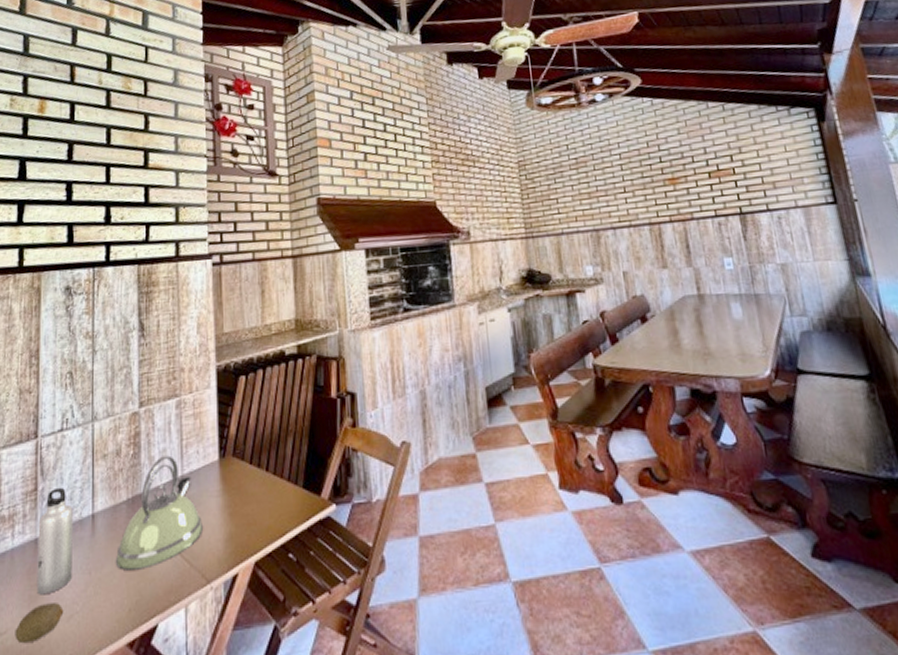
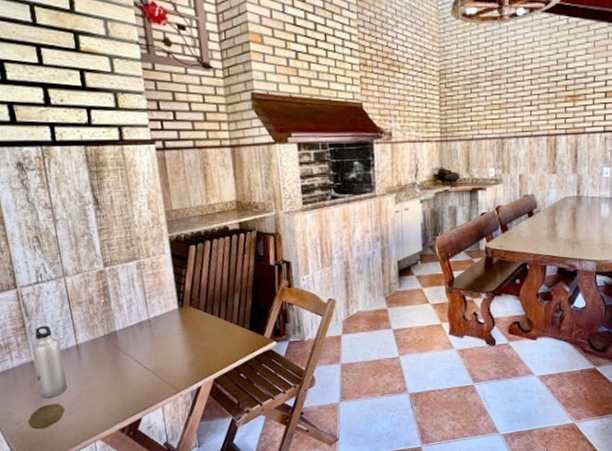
kettle: present [115,455,203,572] -> none [101,304,170,384]

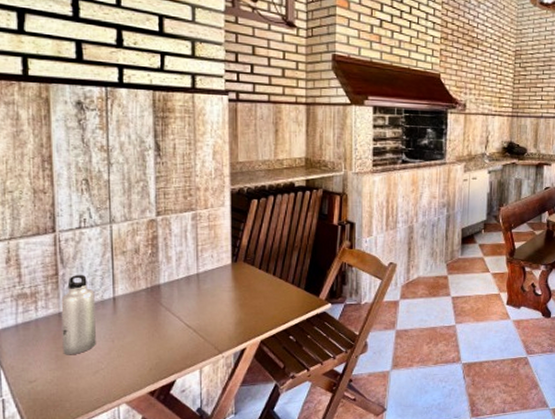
fruit: present [27,404,65,430] -> none [44,361,90,390]

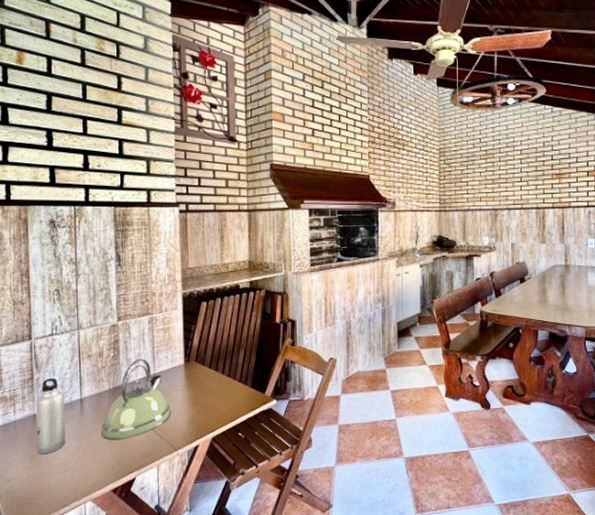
kettle: none [136,257,216,342] -> present [100,359,171,441]

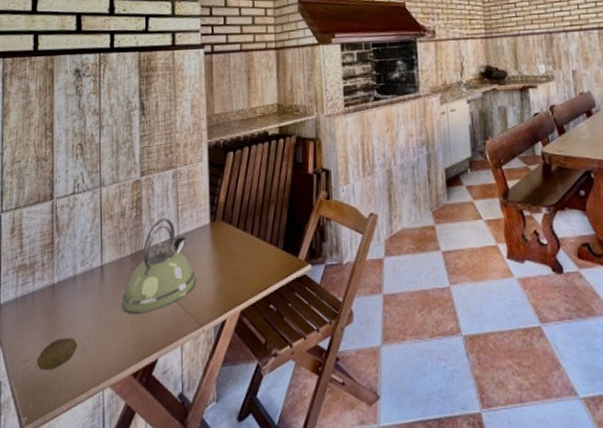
fruit: none [20,460,60,488] -> present [37,338,78,371]
water bottle: present [35,377,65,455] -> none [54,241,85,331]

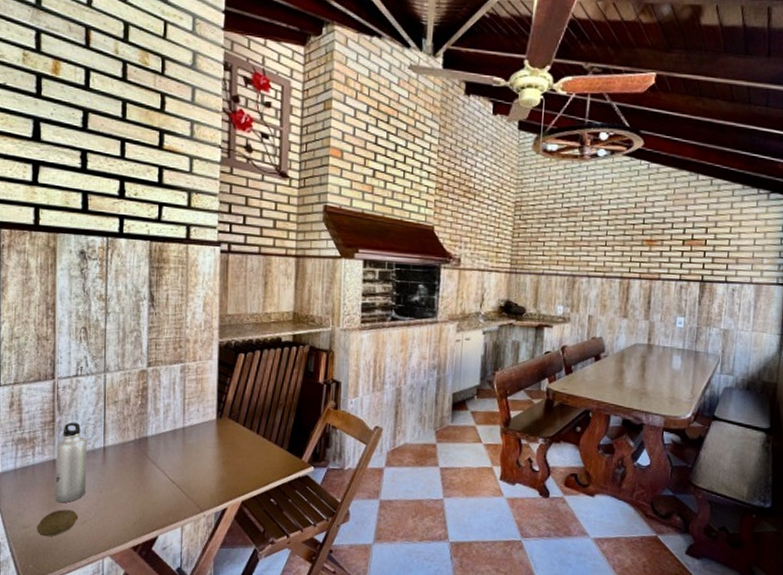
water bottle: none [54,241,85,331] -> present [55,422,87,503]
kettle: present [121,218,196,315] -> none [123,409,199,495]

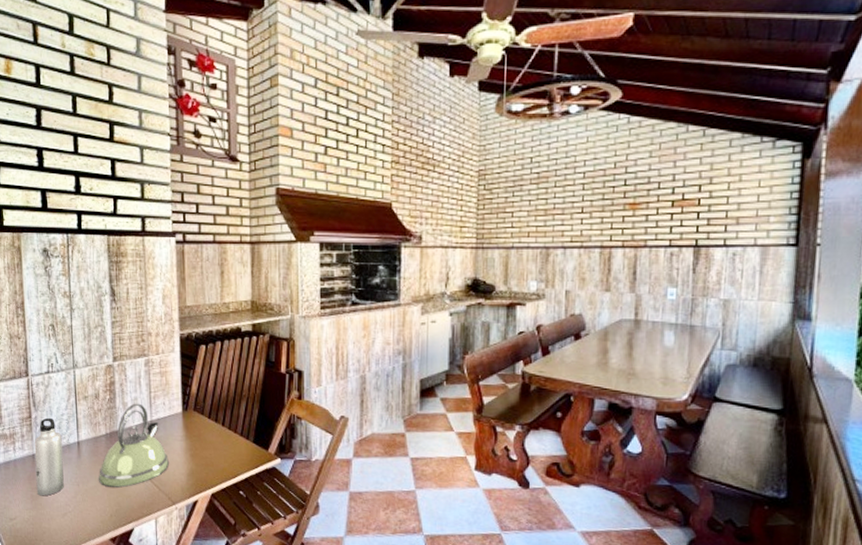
fruit: present [36,509,79,537] -> none [22,502,59,529]
kettle: none [123,409,199,495] -> present [98,403,169,488]

